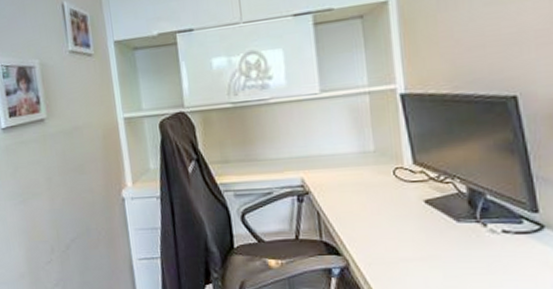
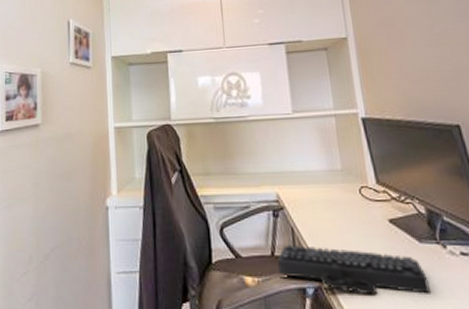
keyboard: none [301,227,465,274] -> present [277,244,431,295]

